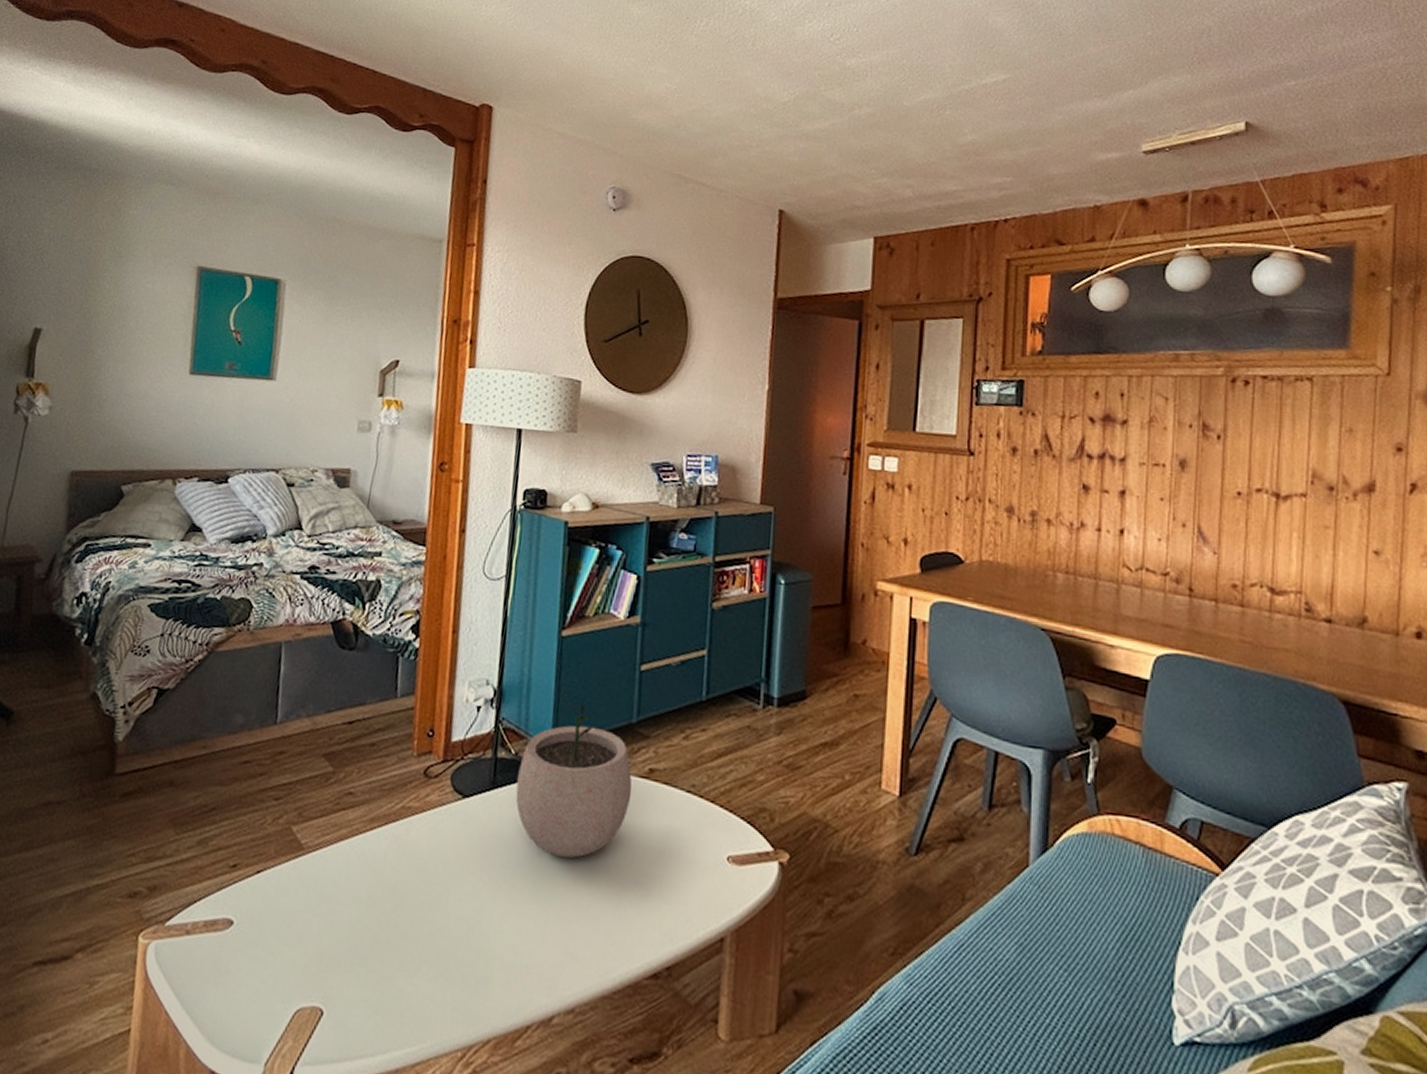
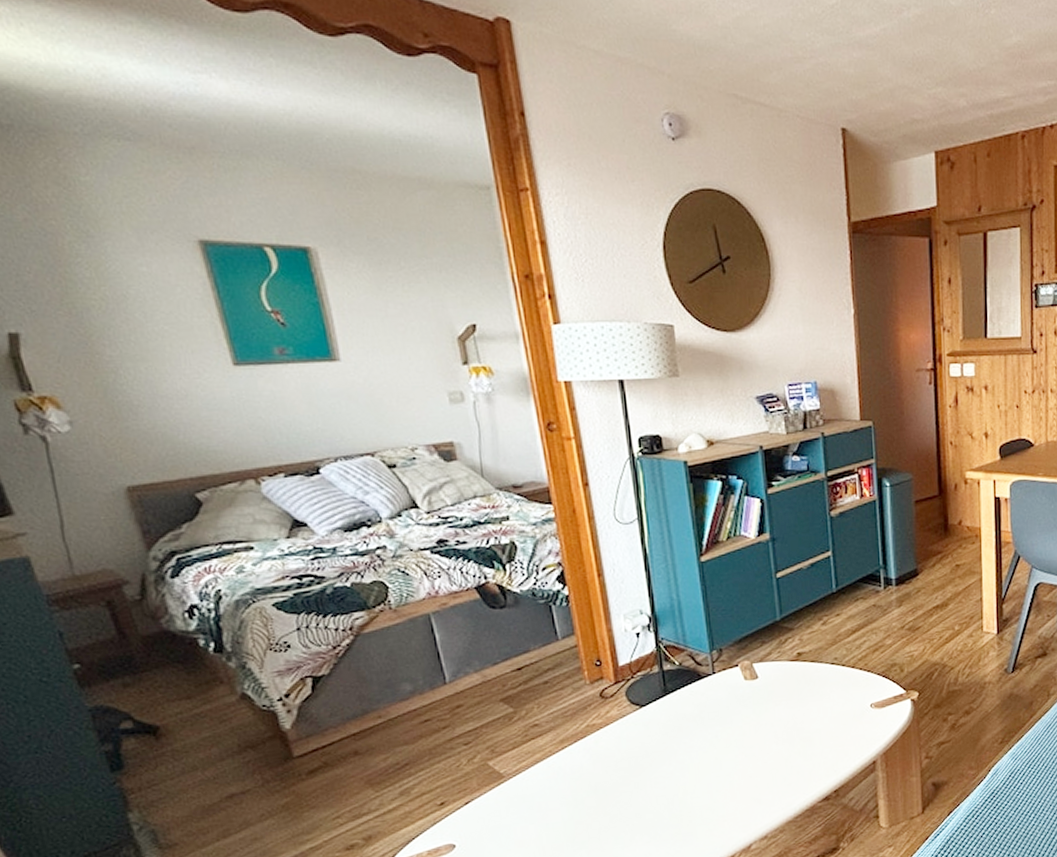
plant pot: present [515,701,633,858] -> none [685,612,786,734]

